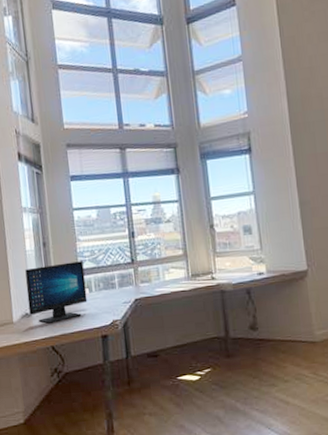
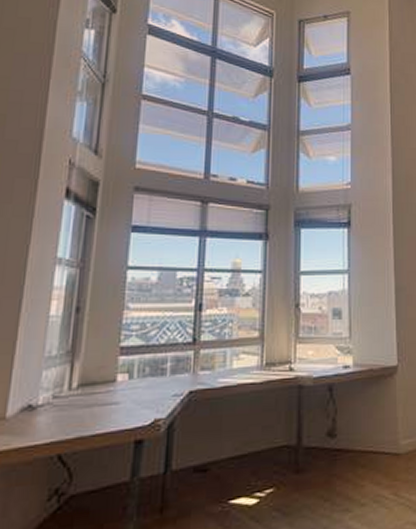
computer monitor: present [25,261,88,325] -> none [34,336,128,423]

